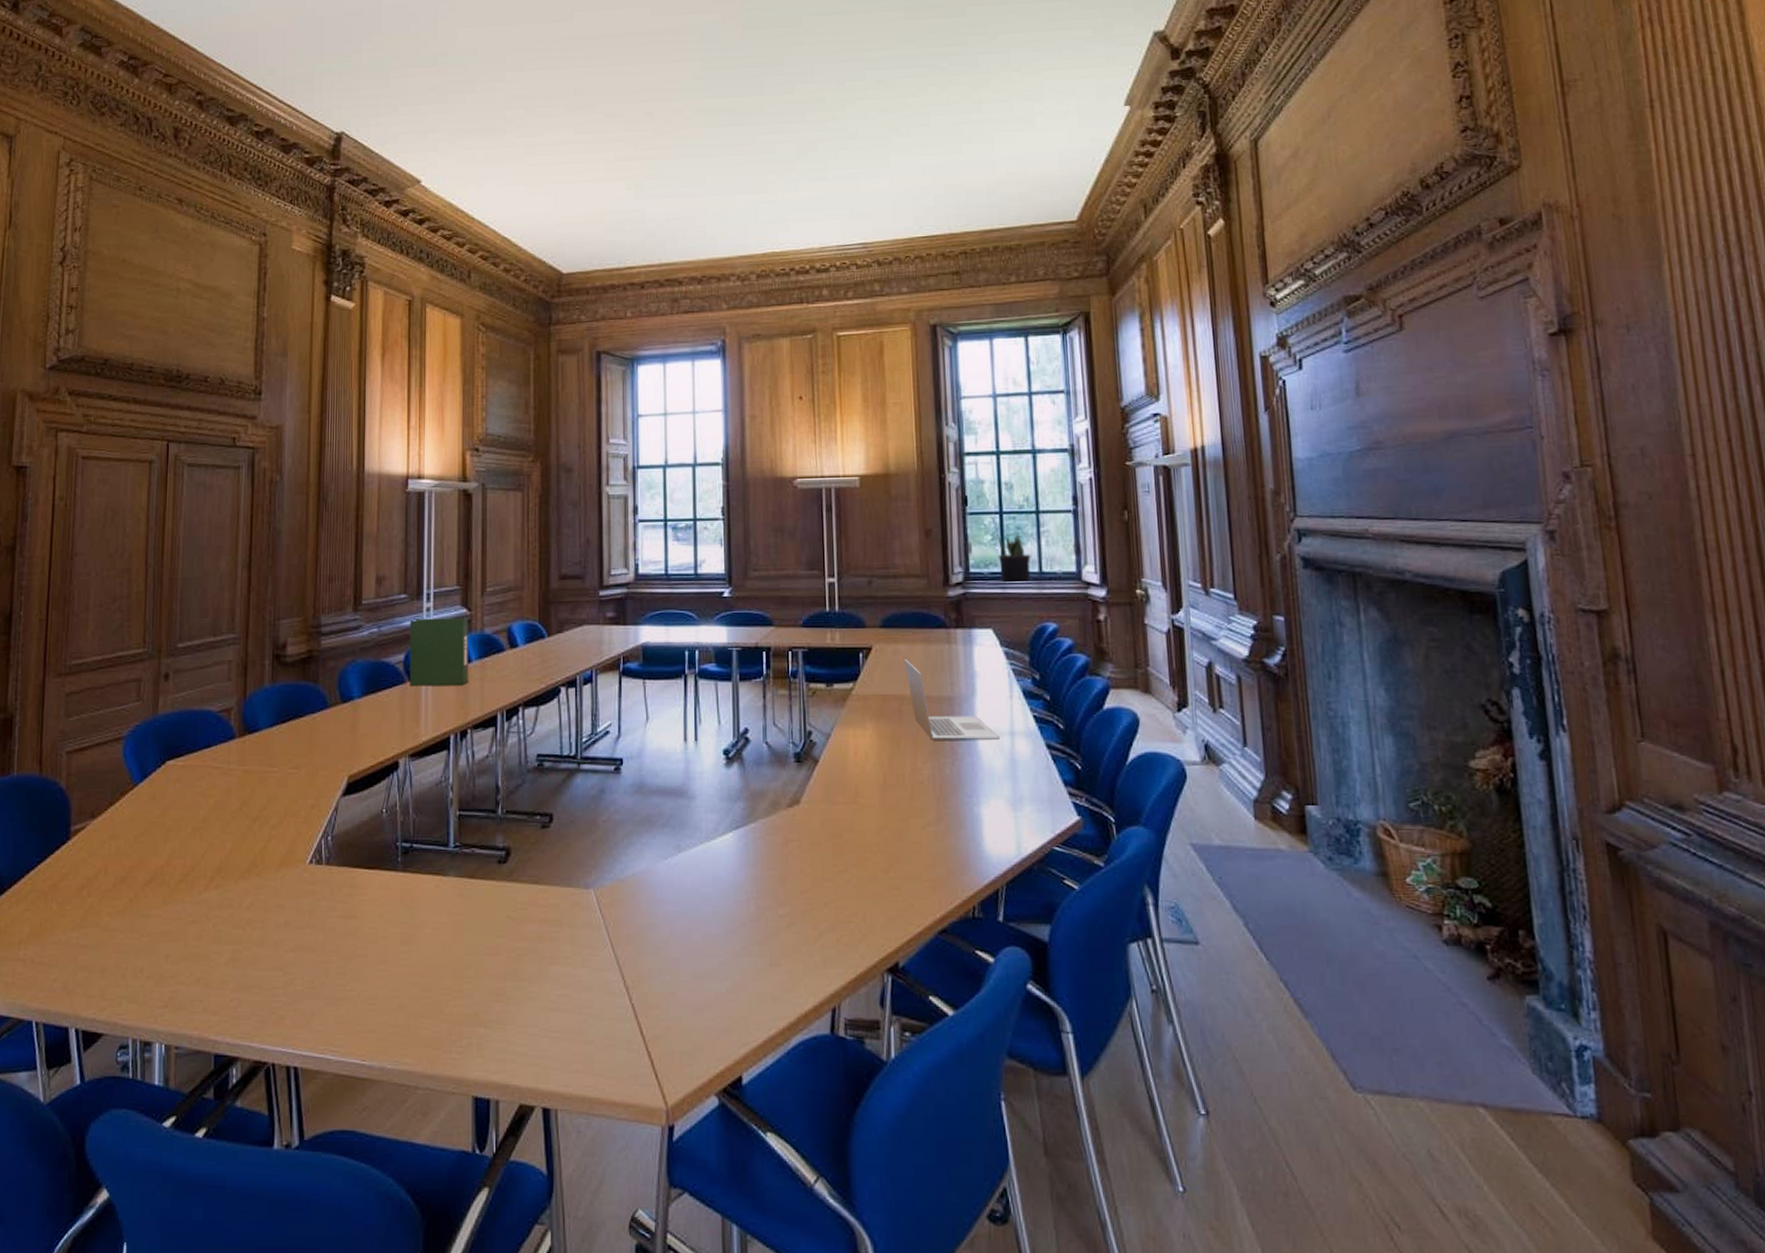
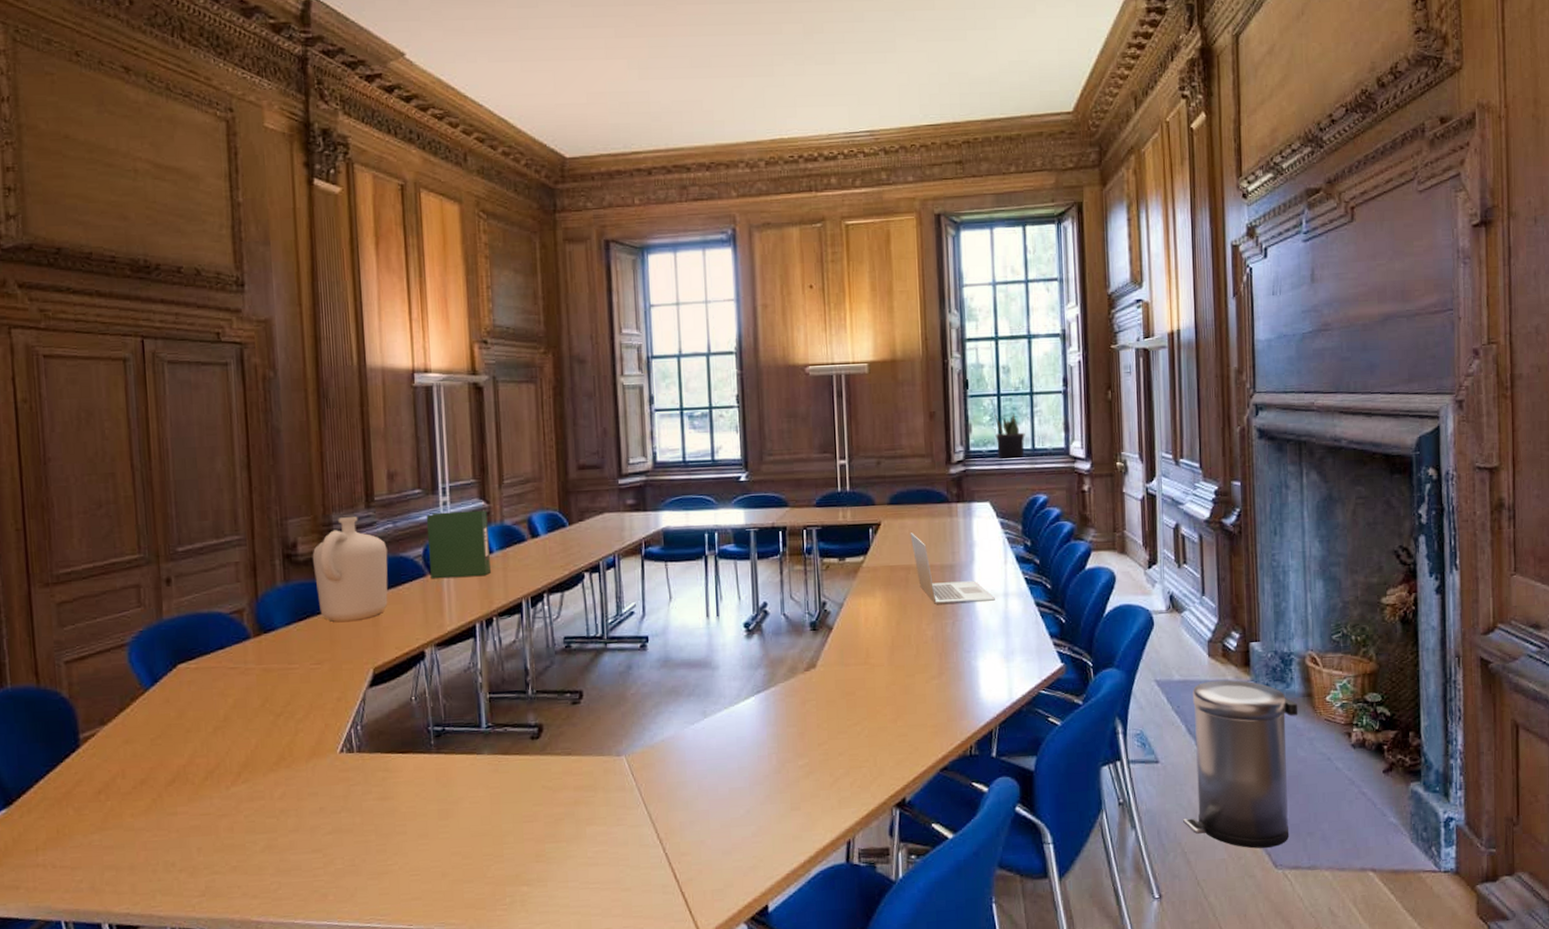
water jug: none [299,620,371,727] -> present [312,517,388,623]
pedal bin: none [1232,848,1372,1063] -> present [1183,680,1298,849]

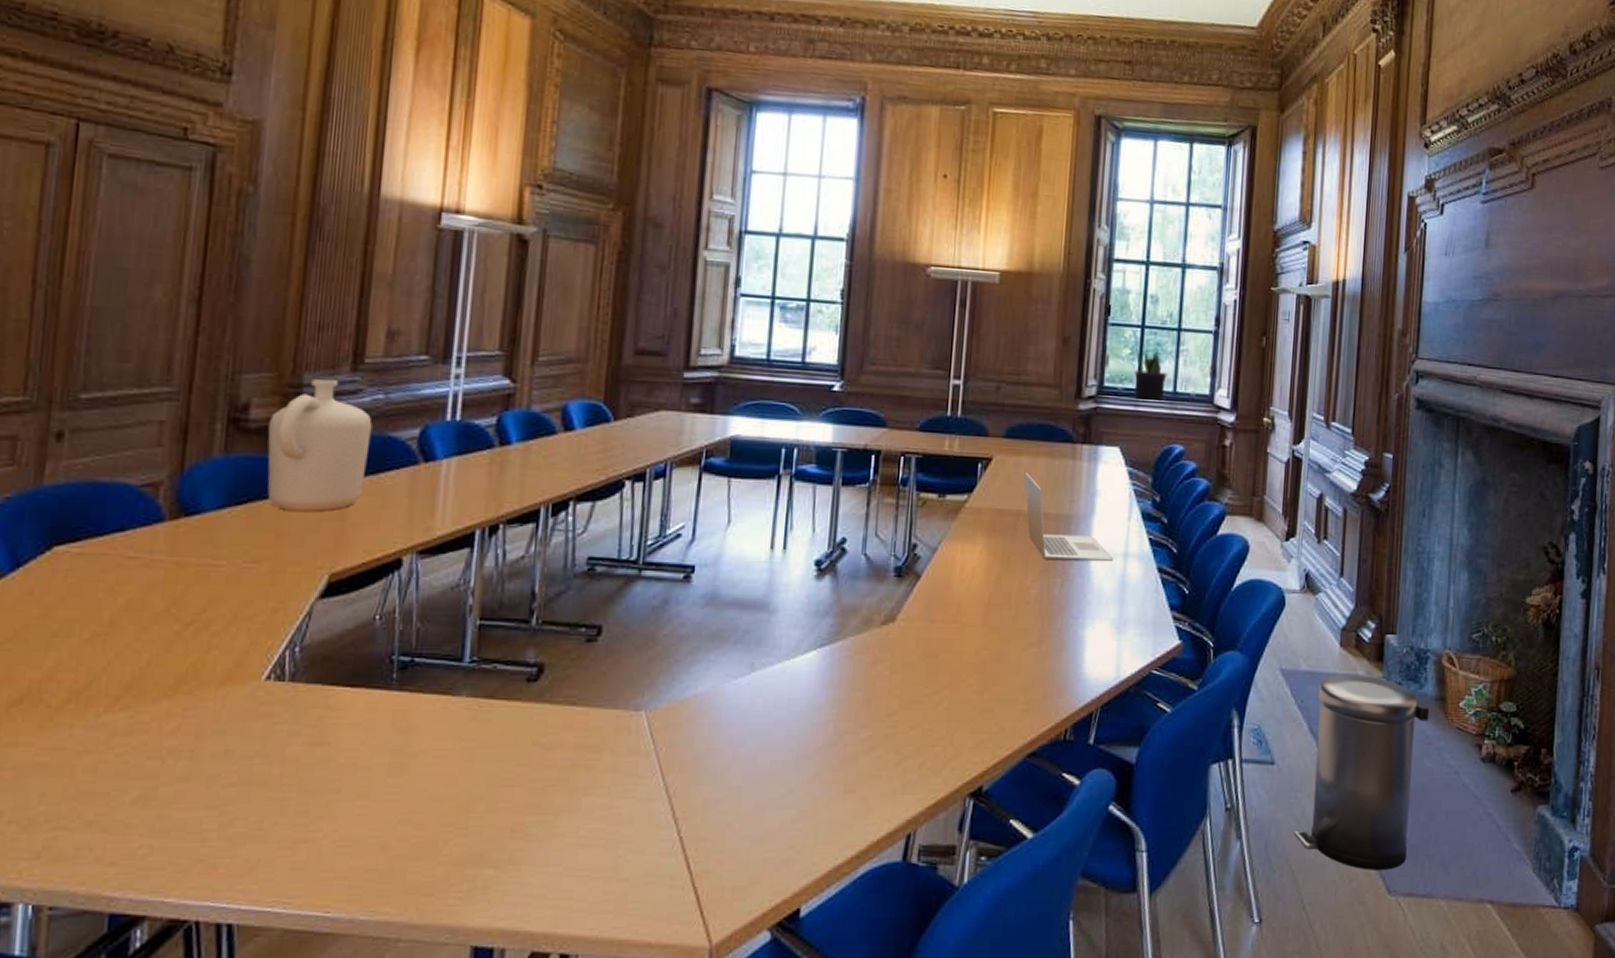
binder: present [426,510,491,579] -> none [425,386,511,472]

